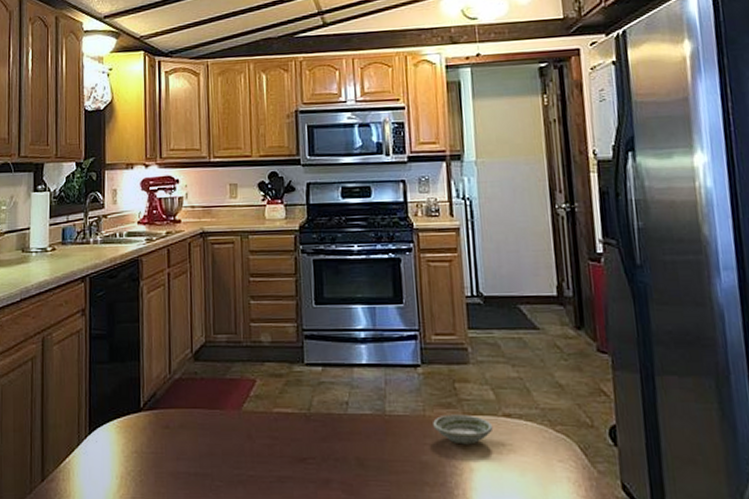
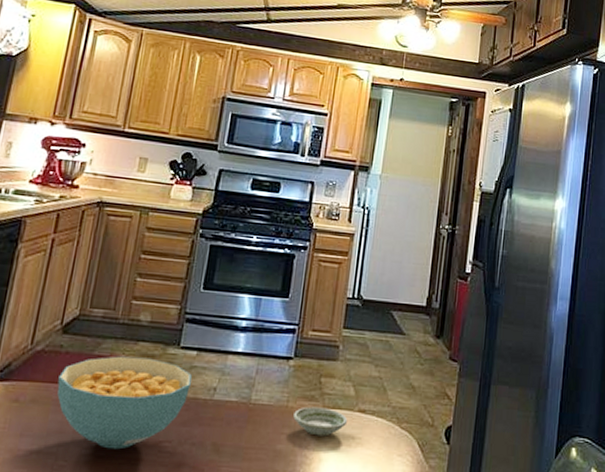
cereal bowl: none [199,377,323,468] -> present [57,356,192,450]

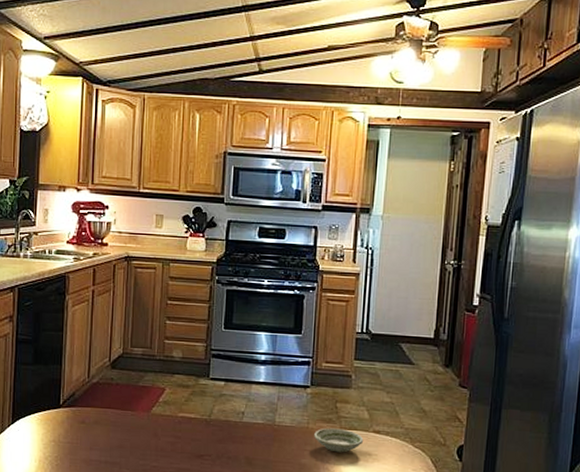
cereal bowl: present [57,356,192,450] -> none [113,386,222,461]

